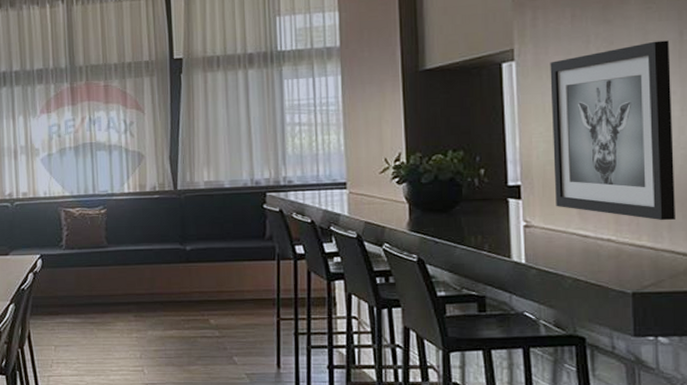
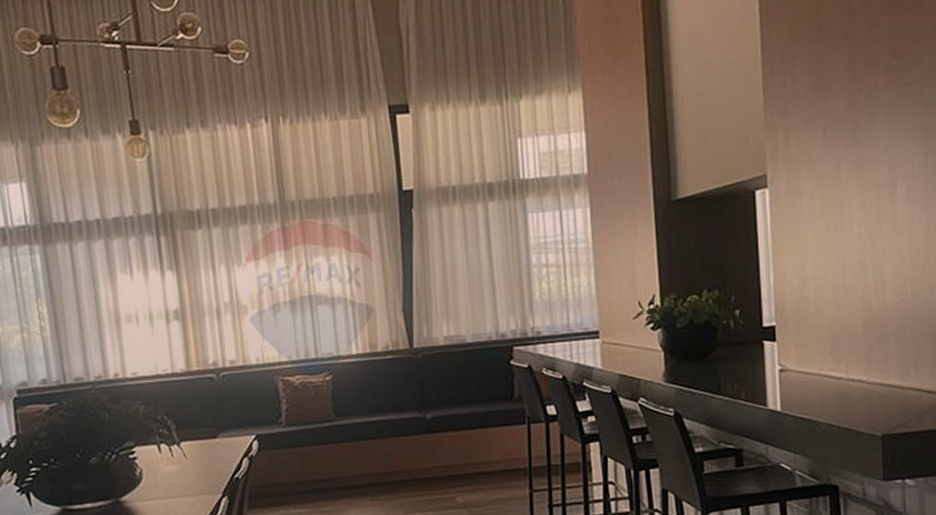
wall art: present [550,40,675,221] -> none [802,163,921,358]

